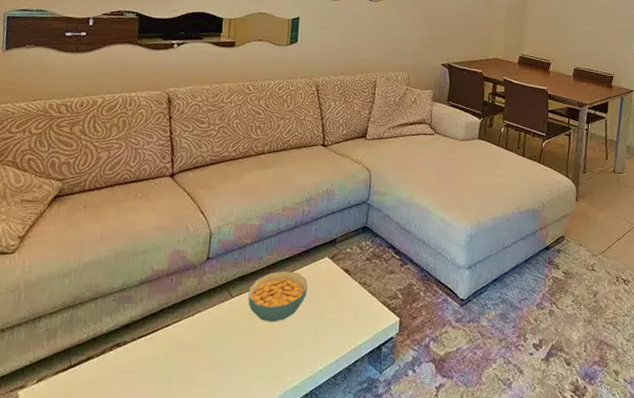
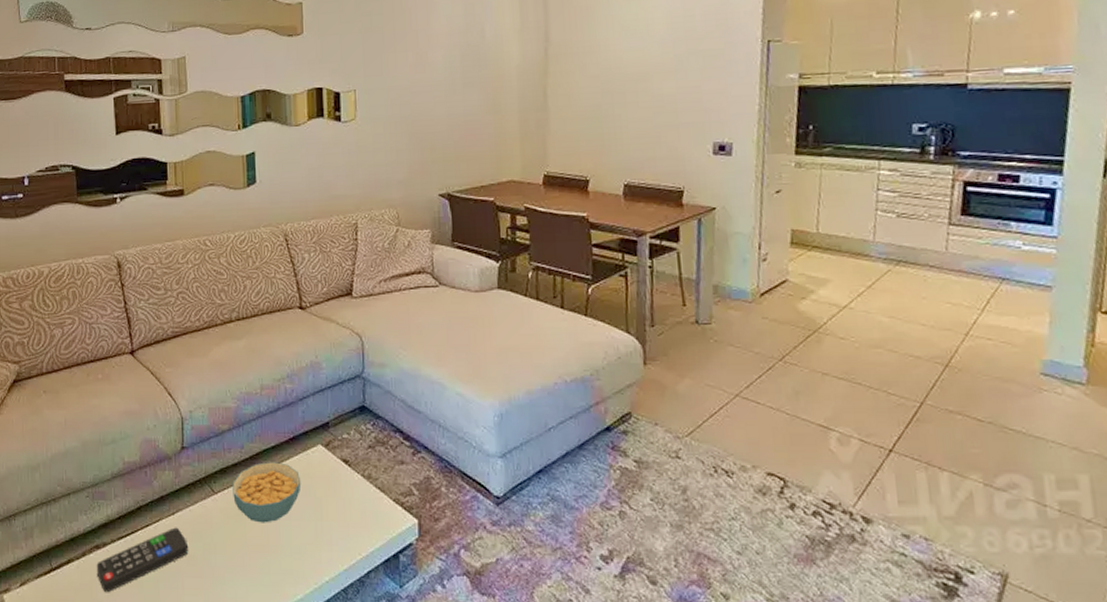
remote control: none [114,327,204,386] -> present [96,527,189,593]

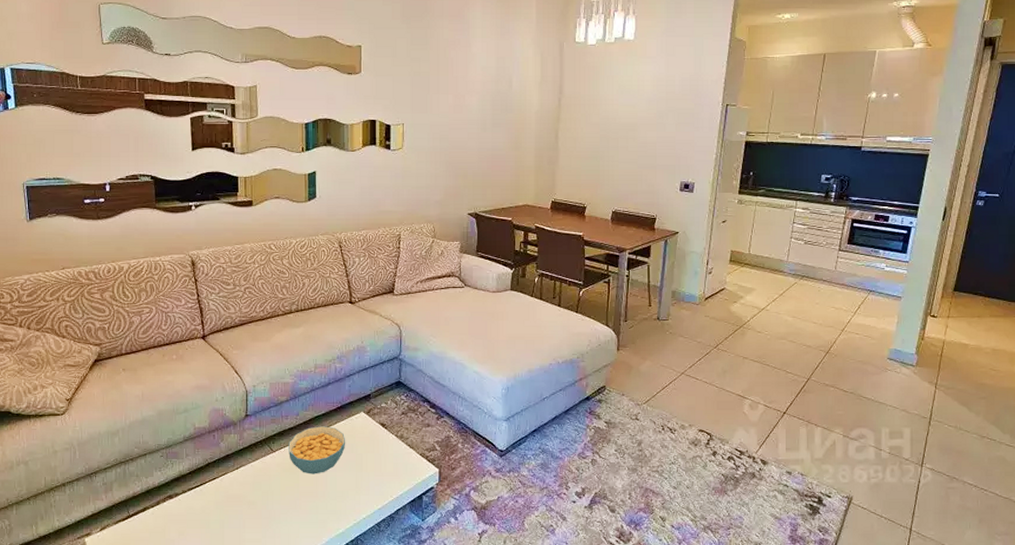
remote control: present [96,527,189,593] -> none [169,479,250,533]

